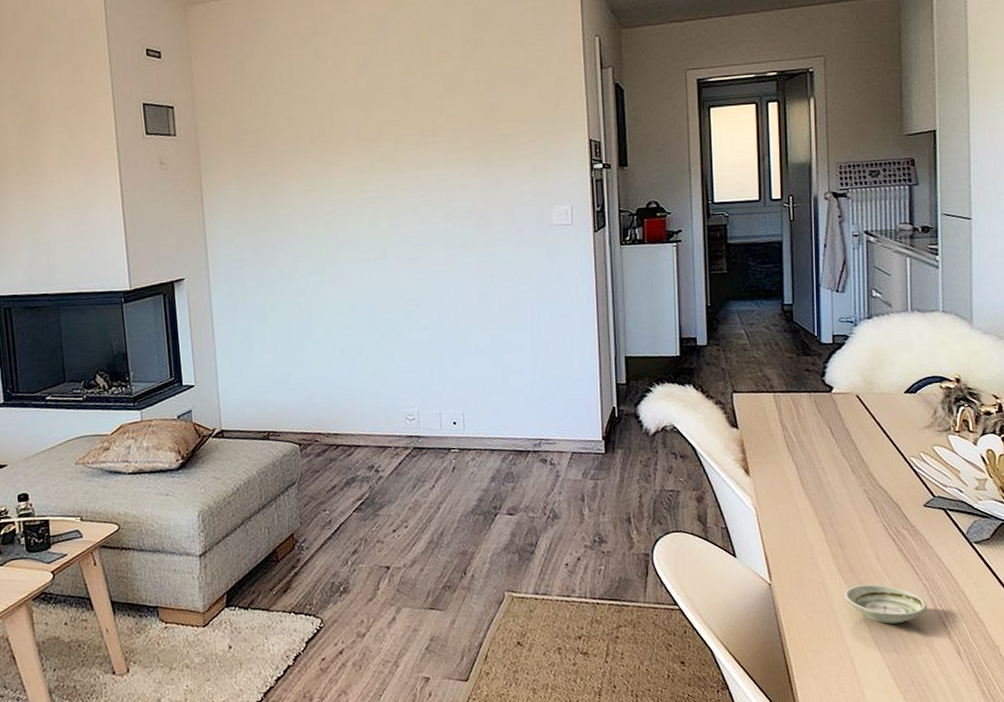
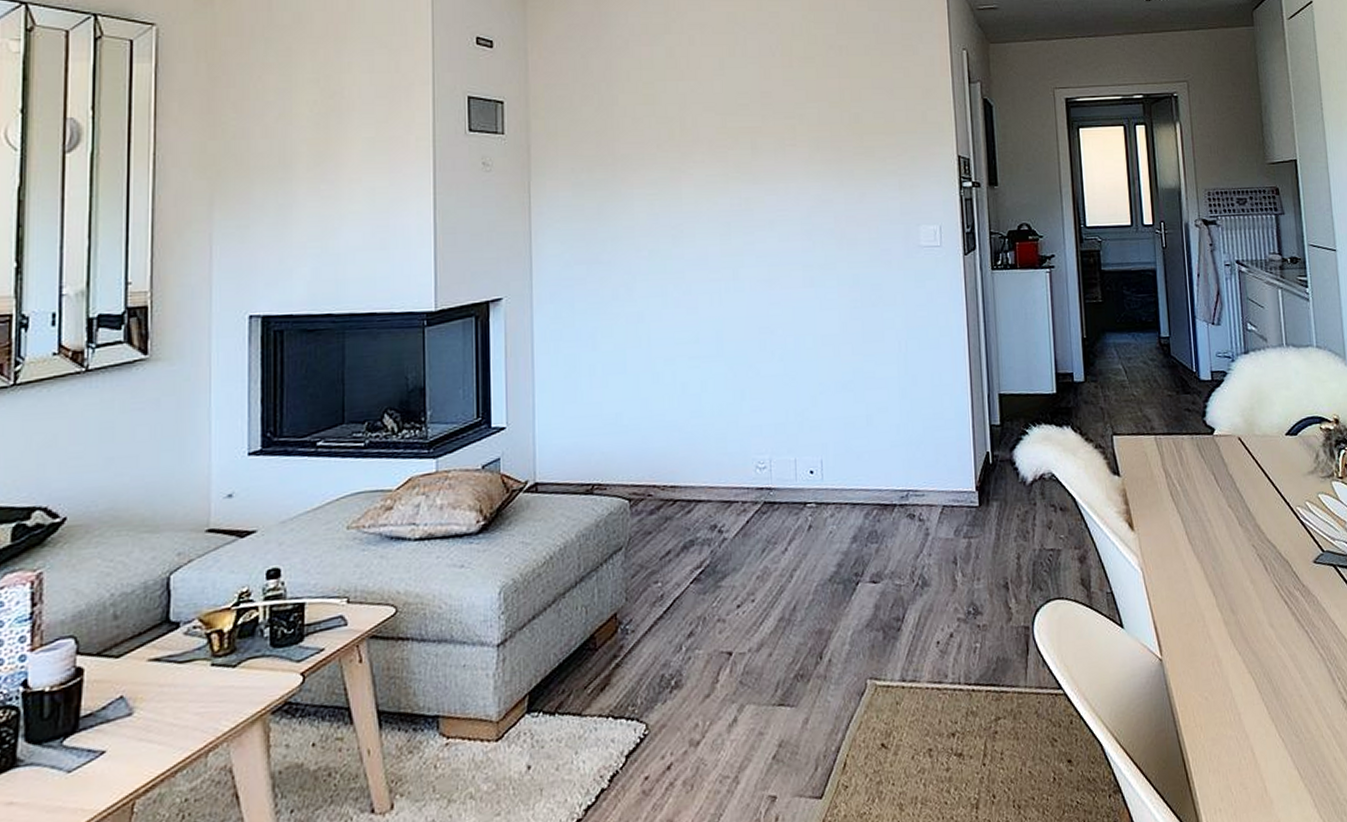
saucer: present [844,584,927,624] -> none [1239,655,1326,703]

